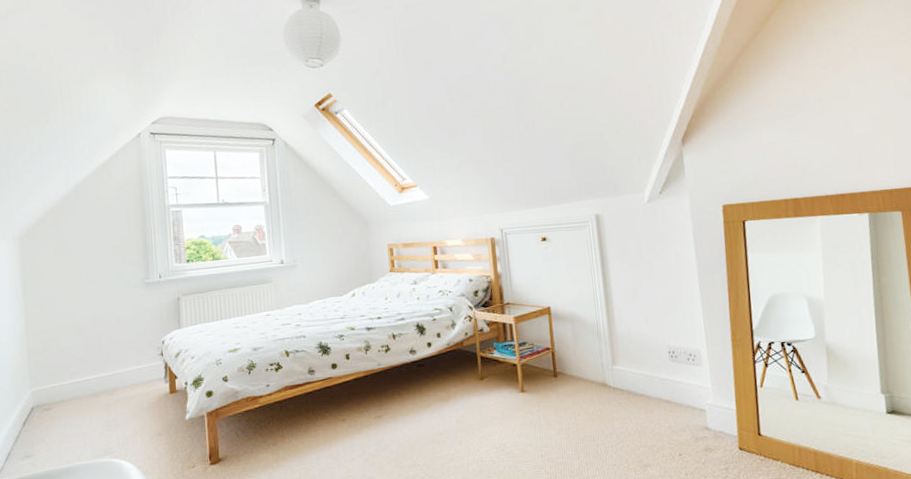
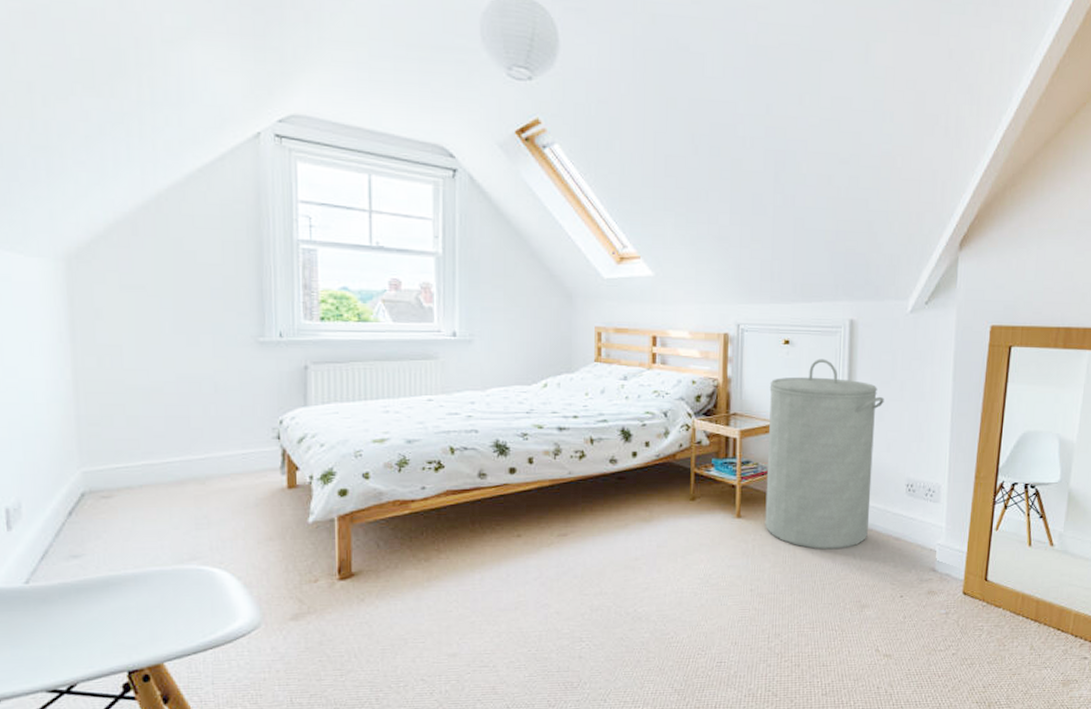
laundry hamper: none [534,249,640,416] -> present [765,358,884,550]

